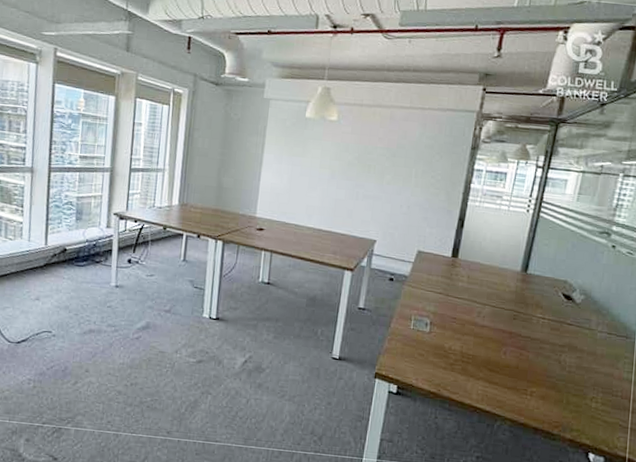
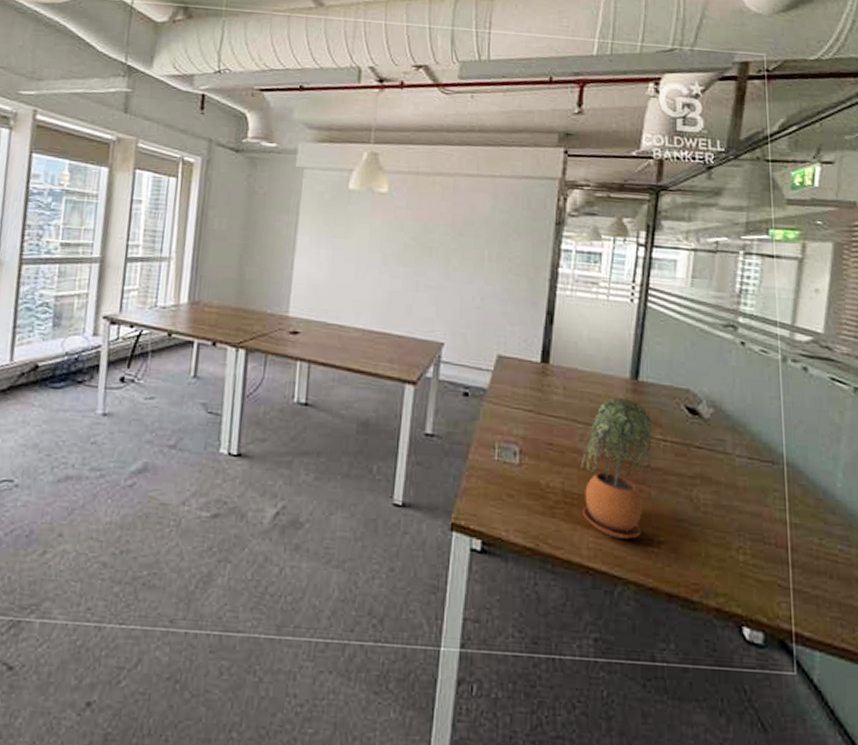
potted plant: none [474,285,536,389] -> present [580,398,653,539]

